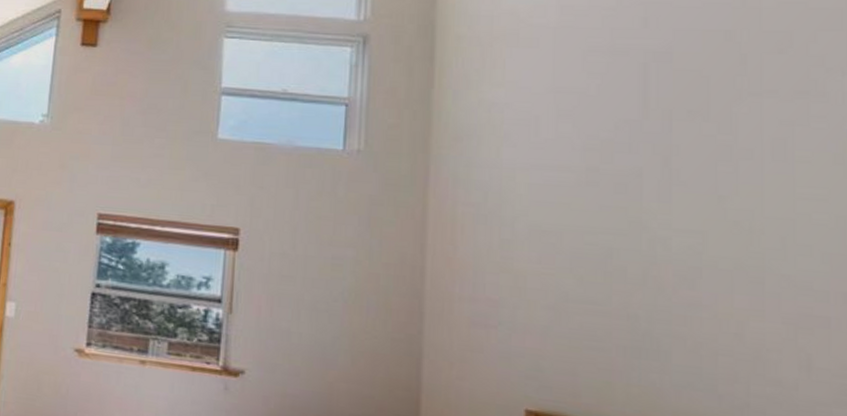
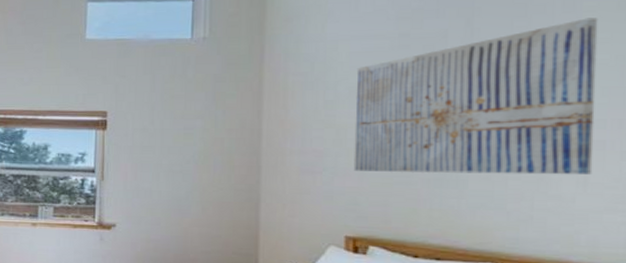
wall art: none [535,169,817,358] -> present [353,17,598,176]

